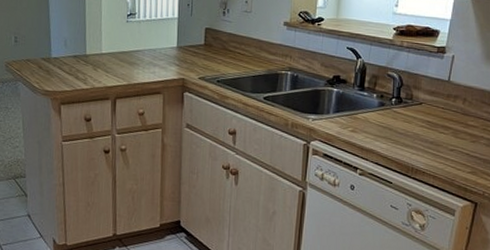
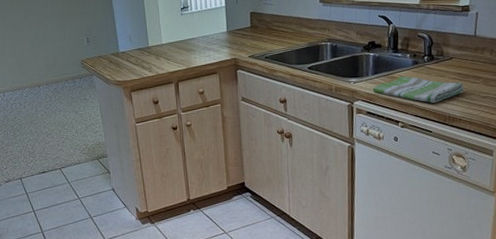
dish towel: none [332,118,431,151] -> present [372,76,464,103]

